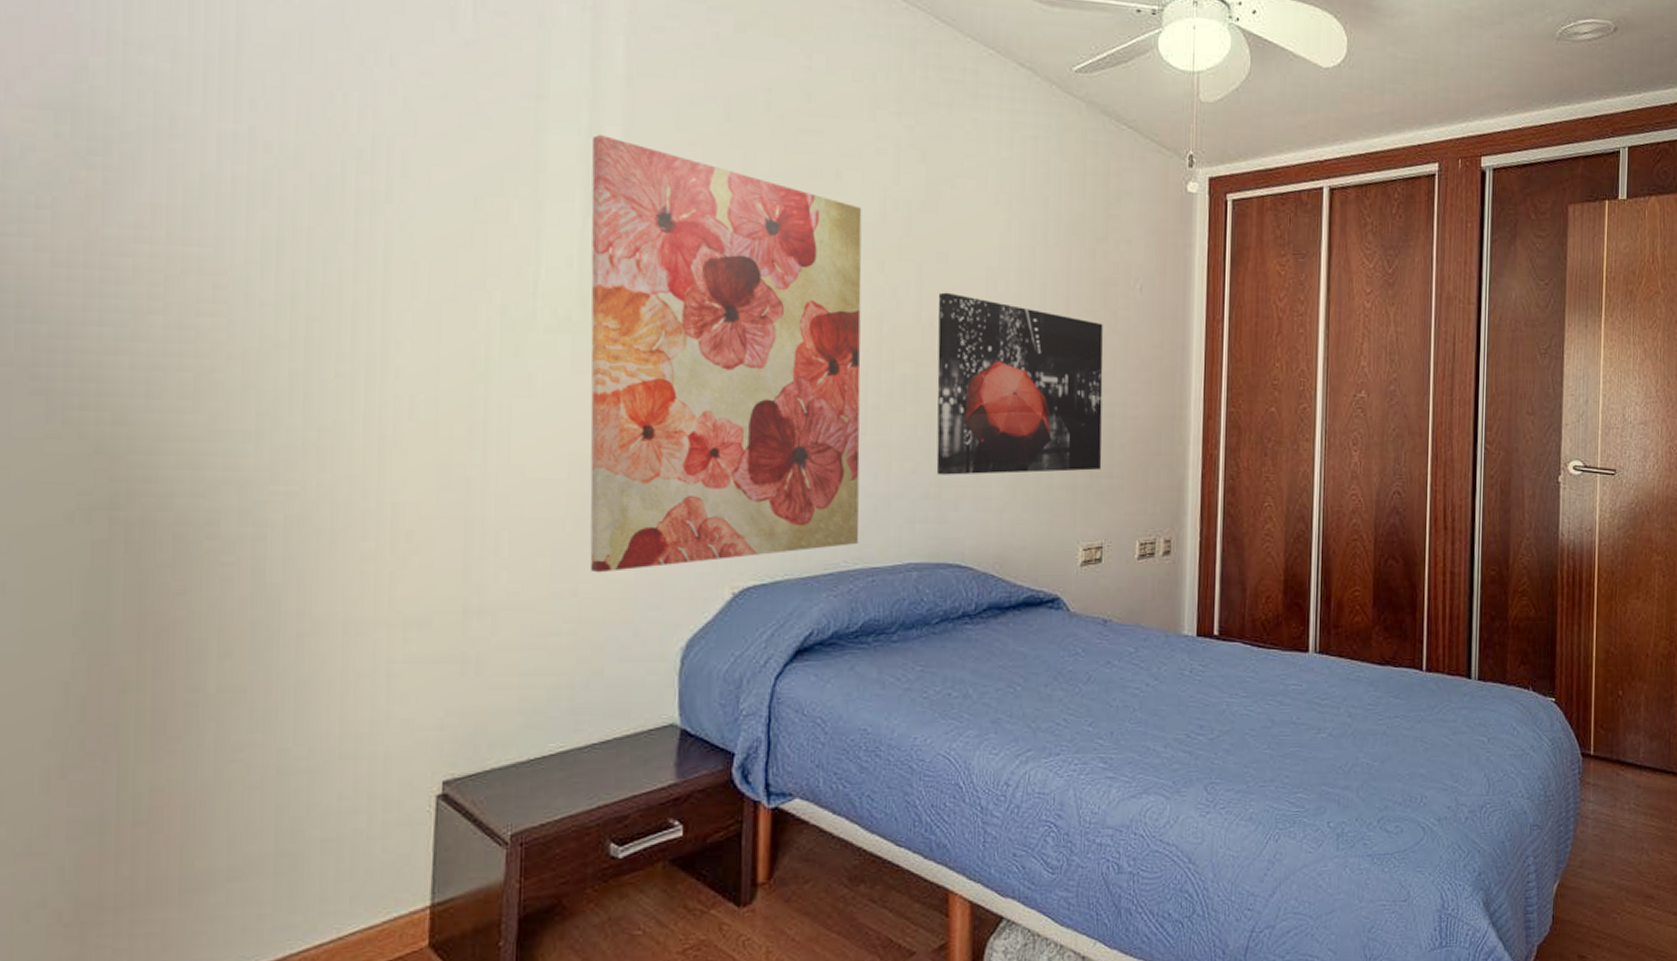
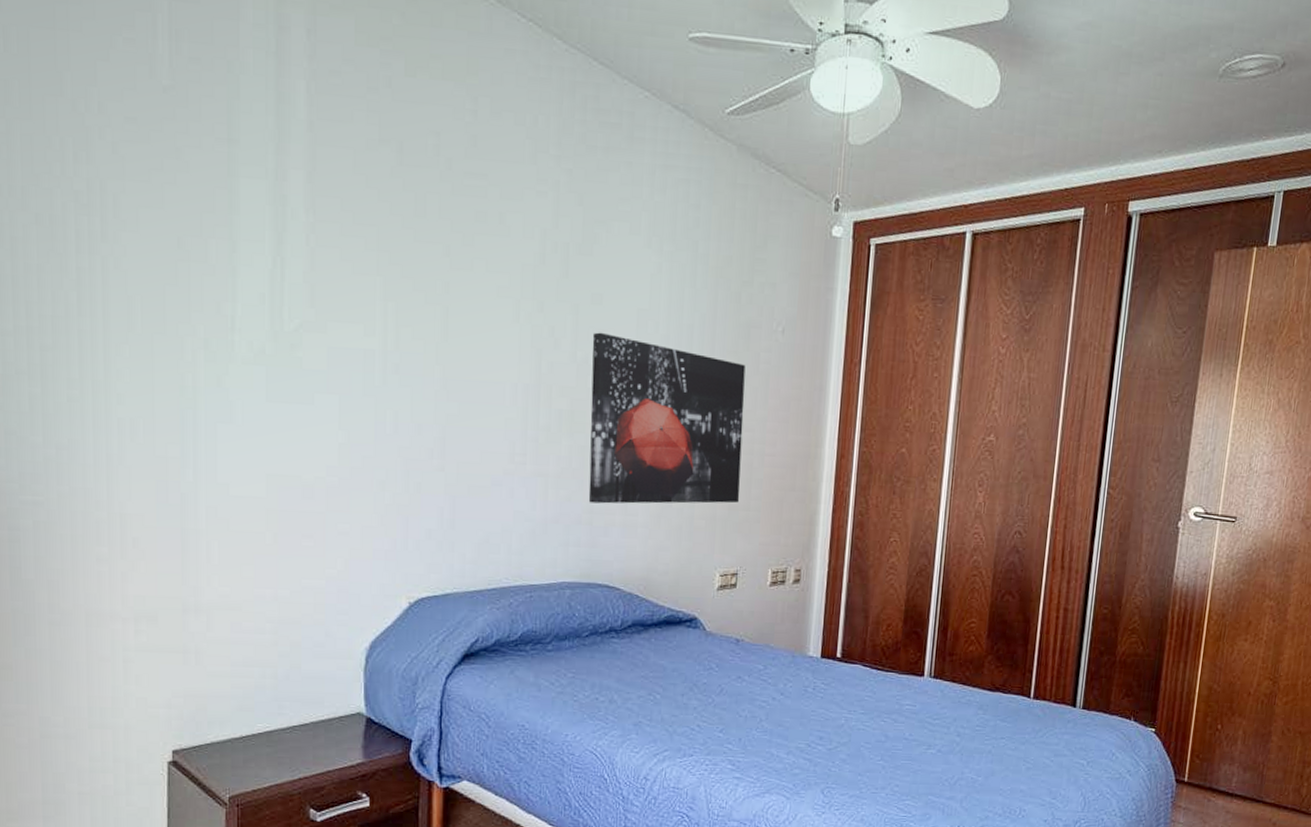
wall art: present [590,135,862,573] -> none [278,178,523,581]

